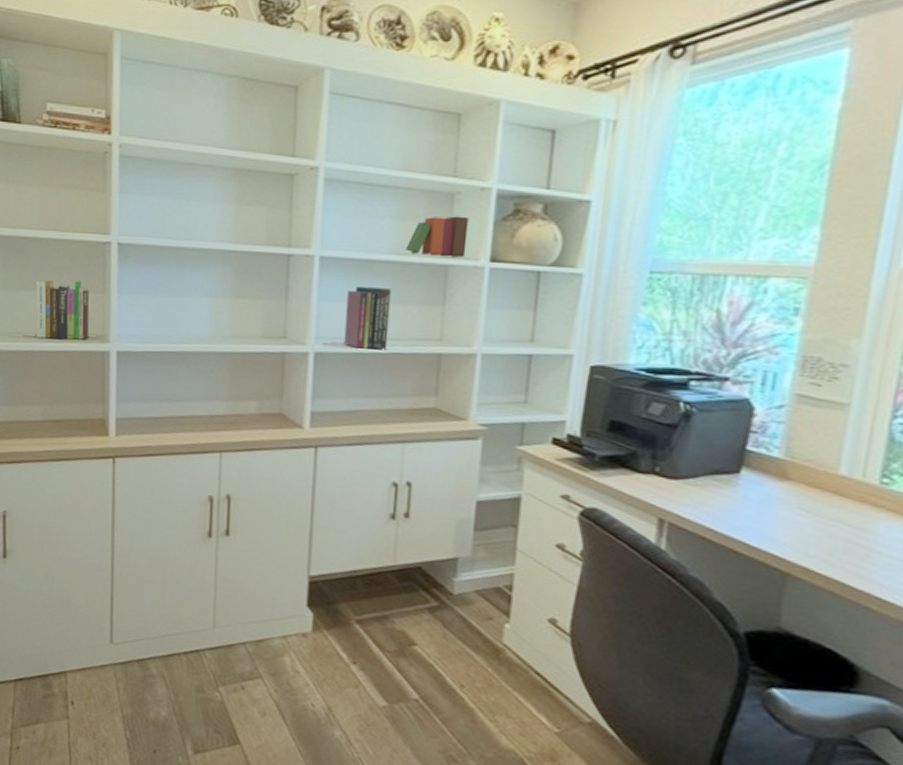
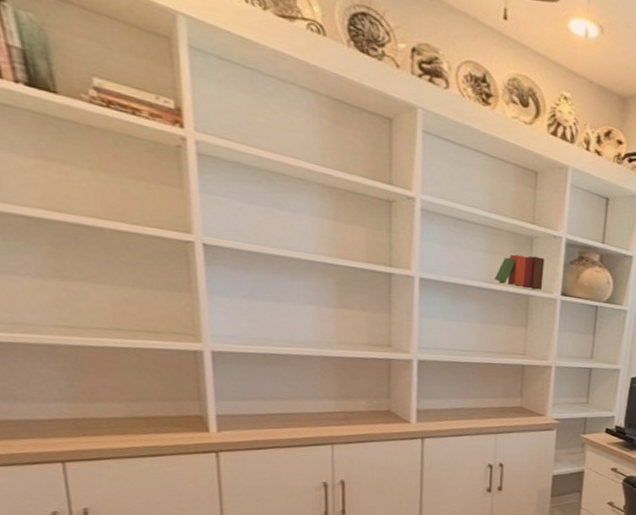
books: present [35,279,90,340] -> none [99,272,176,339]
books: present [344,287,392,350] -> none [444,307,484,360]

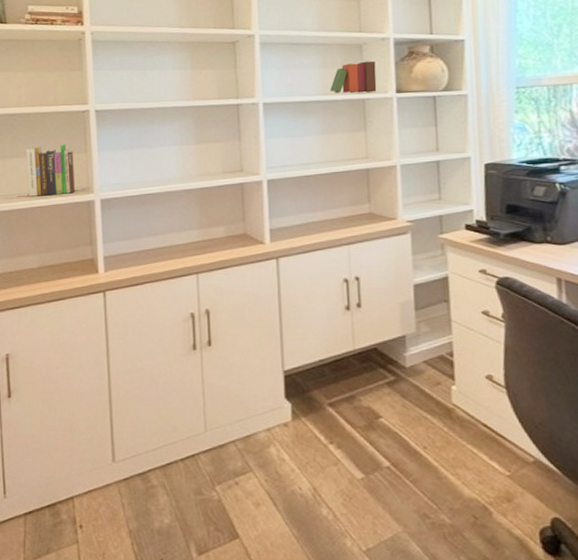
books: none [99,272,176,339] -> present [26,144,76,197]

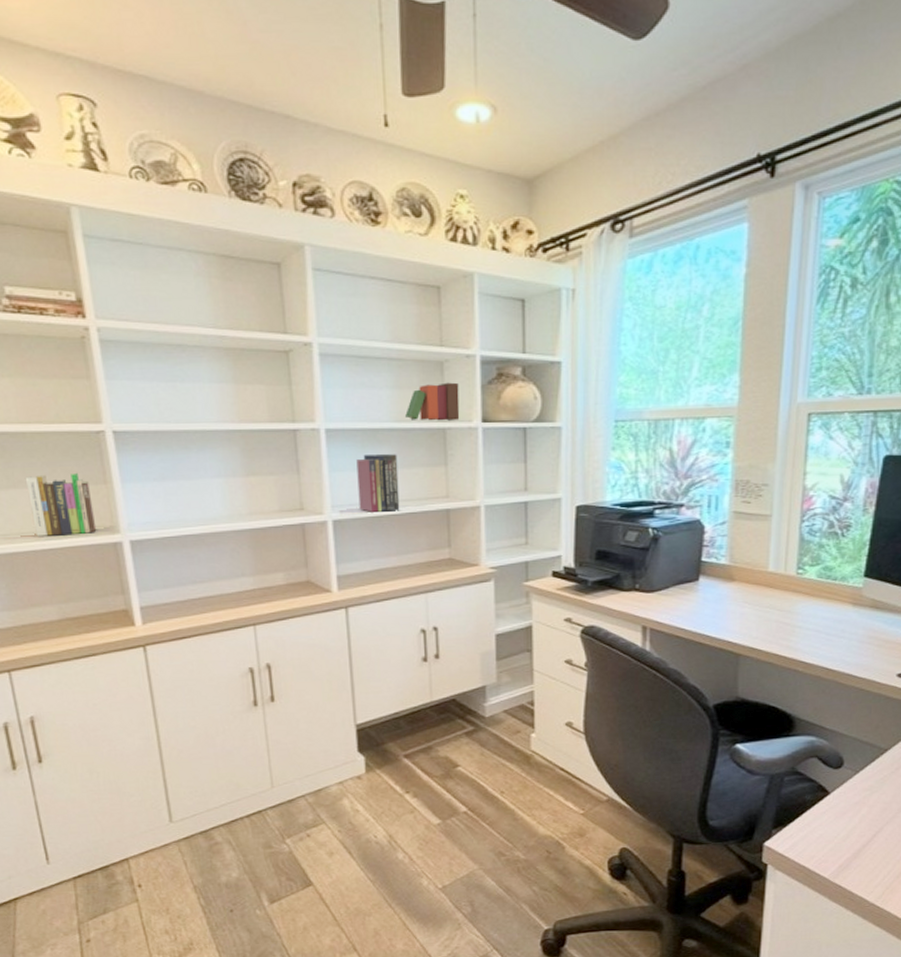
books: none [288,122,325,172] -> present [356,454,400,512]

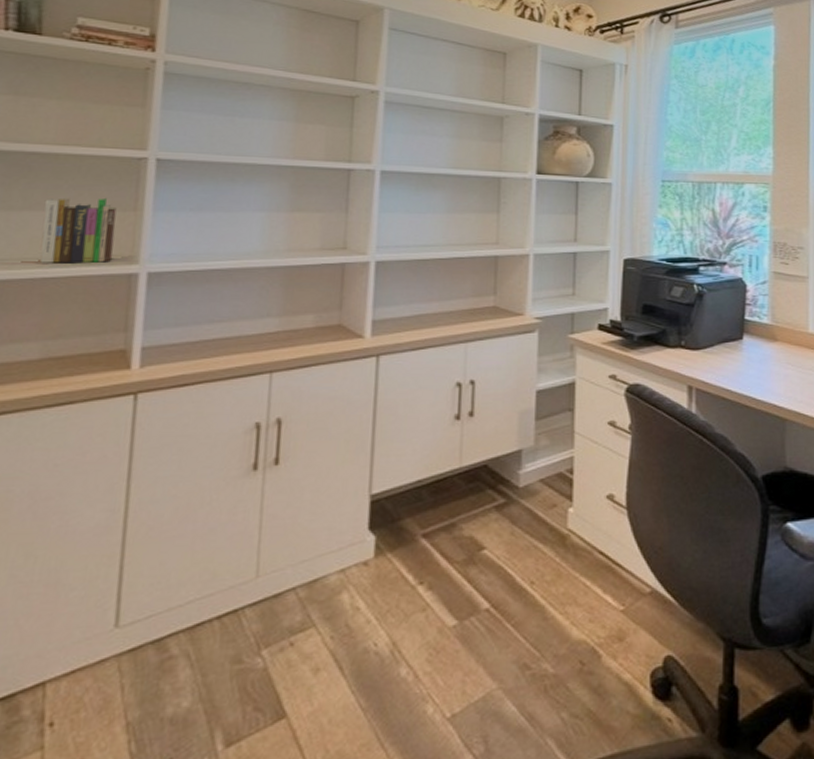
books: present [356,454,400,512] -> none [405,198,451,255]
books: present [405,382,460,421] -> none [462,136,517,171]

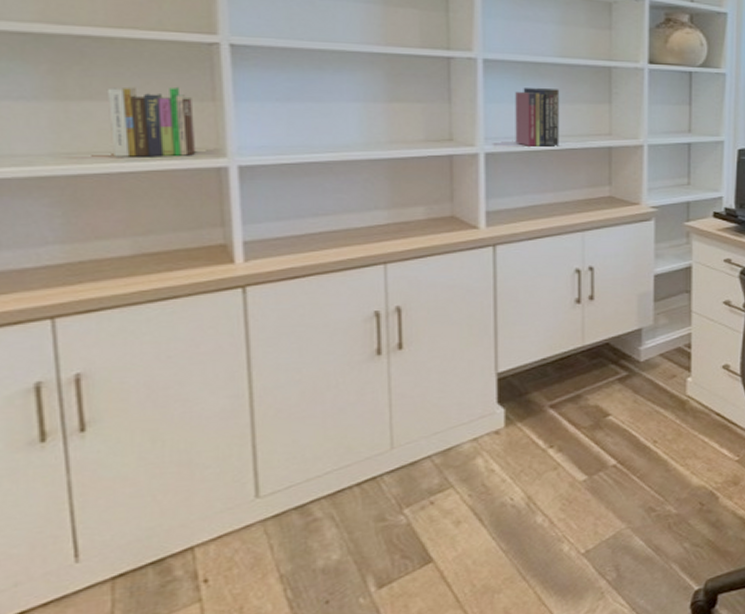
books: none [405,198,451,255] -> present [515,88,560,147]

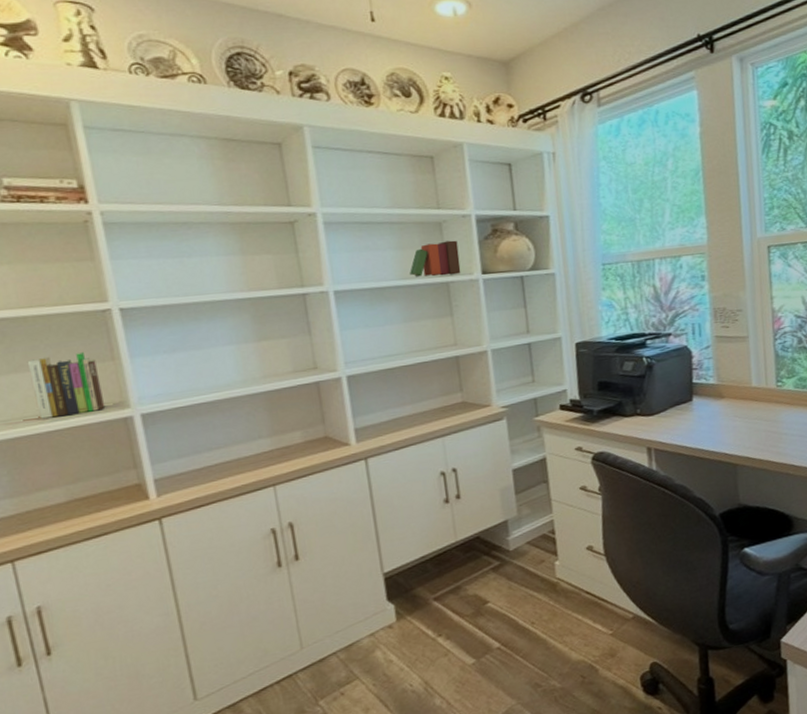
books: present [515,88,560,147] -> none [366,309,411,366]
books: none [570,23,627,60] -> present [410,240,461,277]

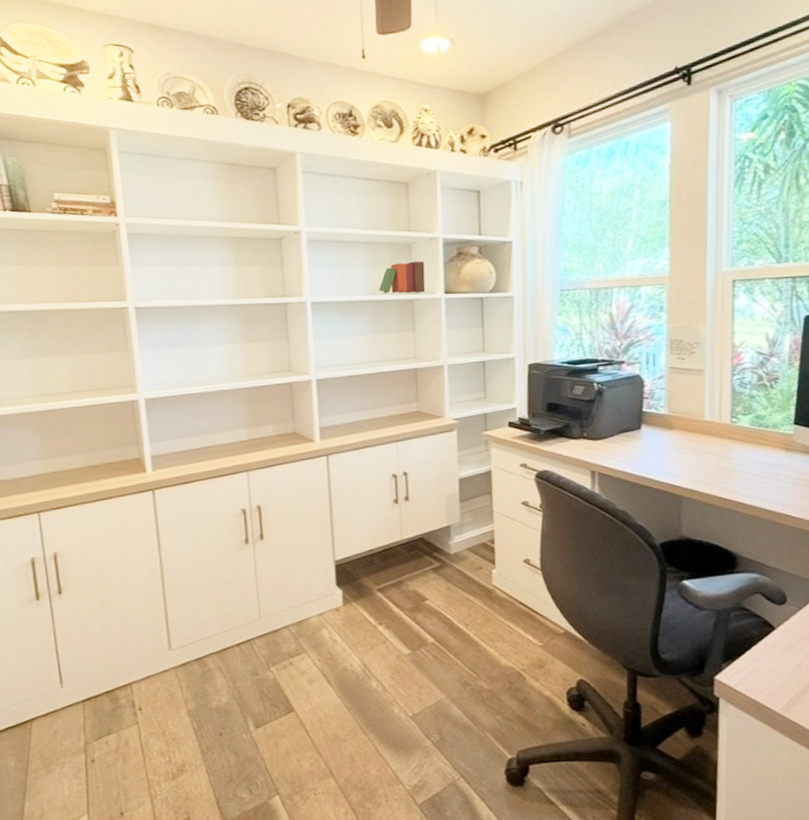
books: present [27,351,105,419] -> none [61,342,118,396]

